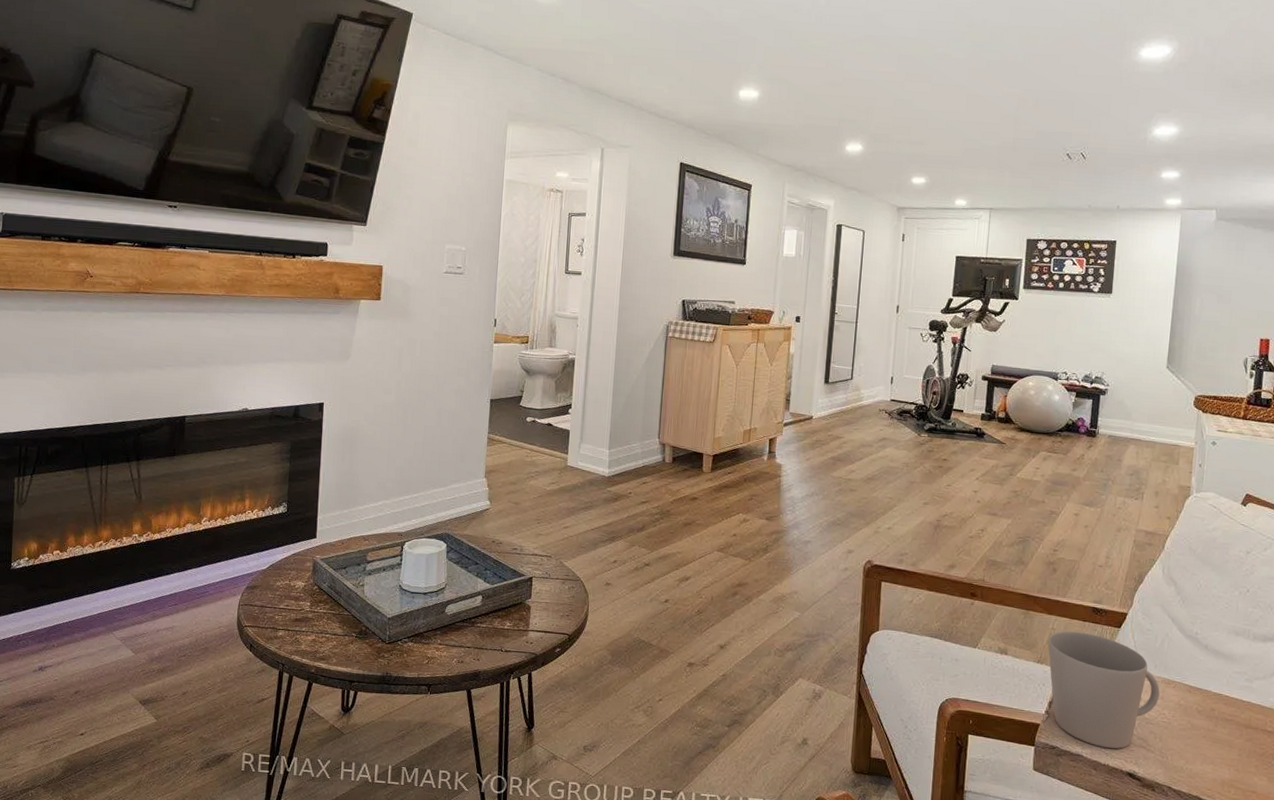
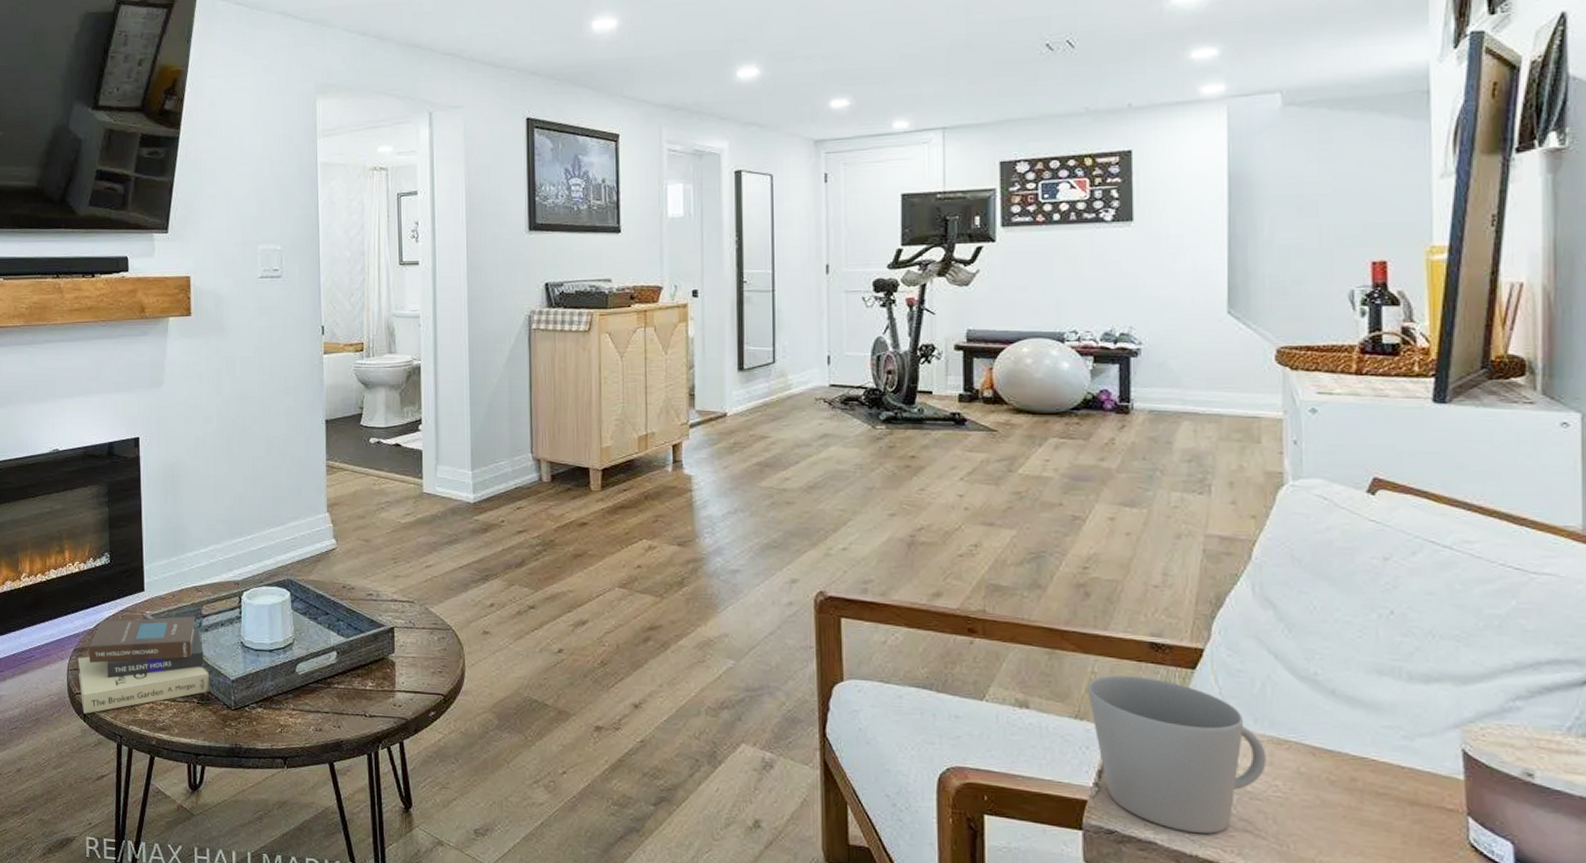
books: none [248,561,369,645] -> present [77,616,210,714]

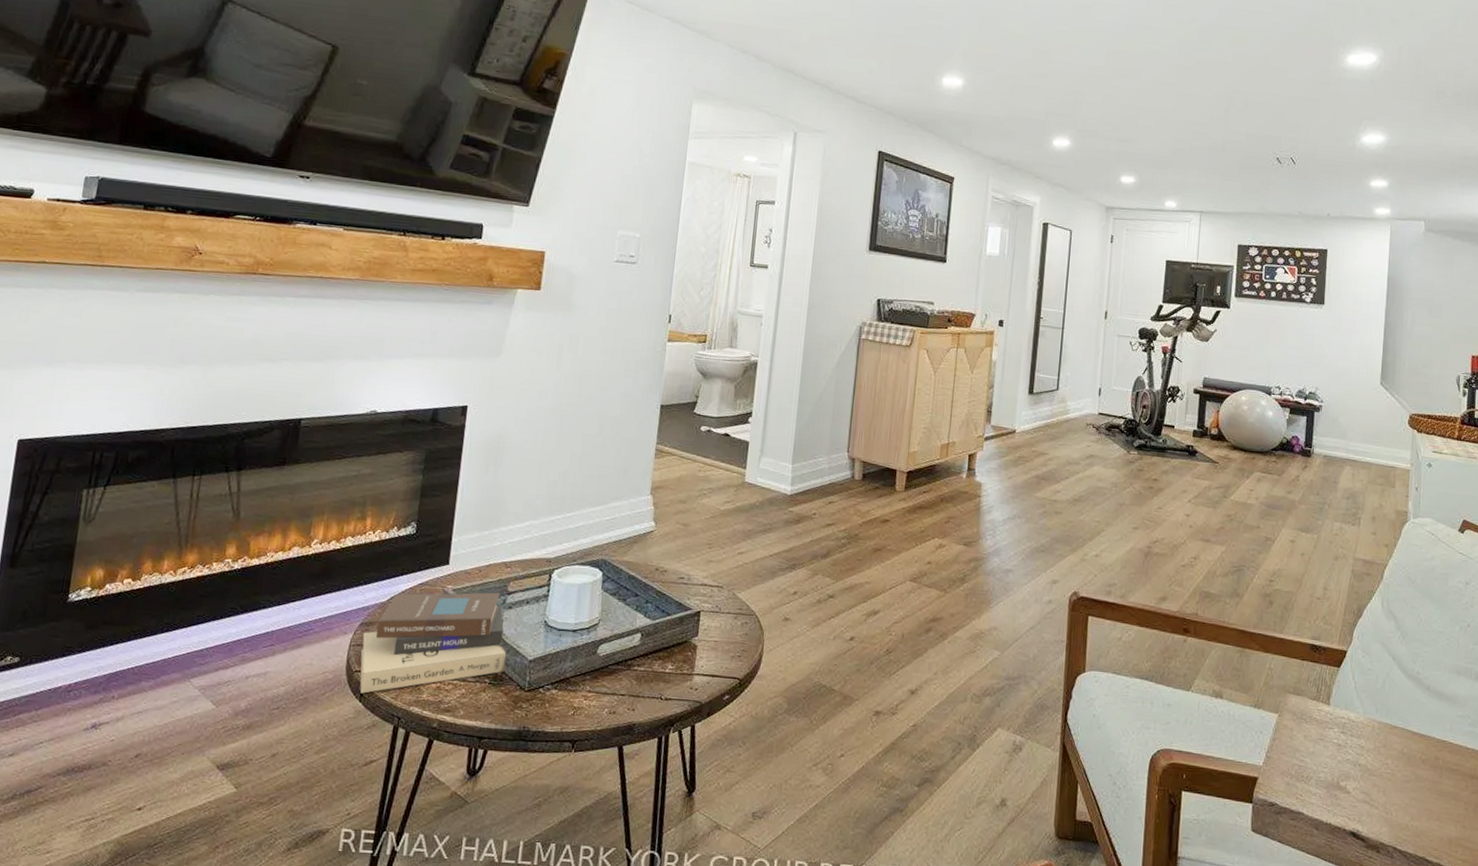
cup: present [1088,675,1266,834] -> none [1265,671,1382,805]

